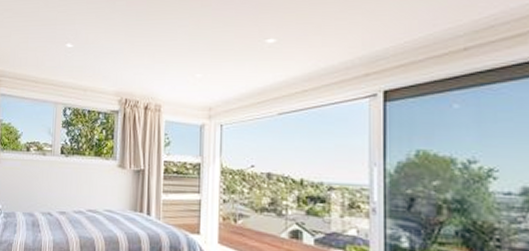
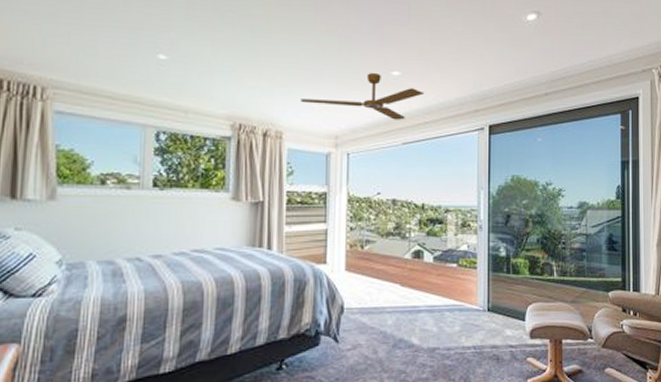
ceiling fan: none [178,43,303,89] -> present [301,73,425,120]

